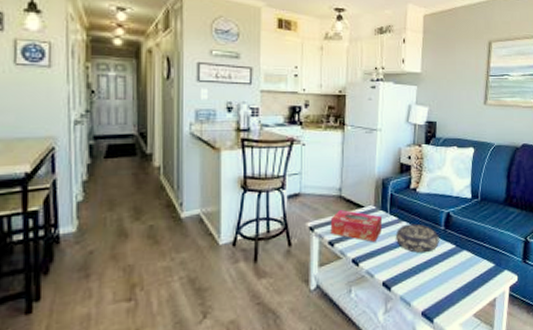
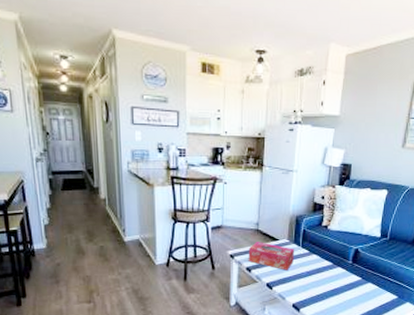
decorative bowl: present [396,223,439,253] -> none [307,257,346,283]

